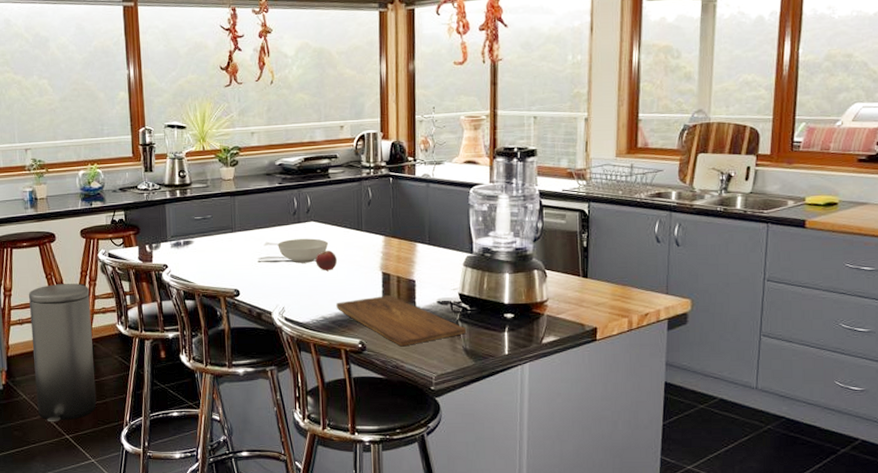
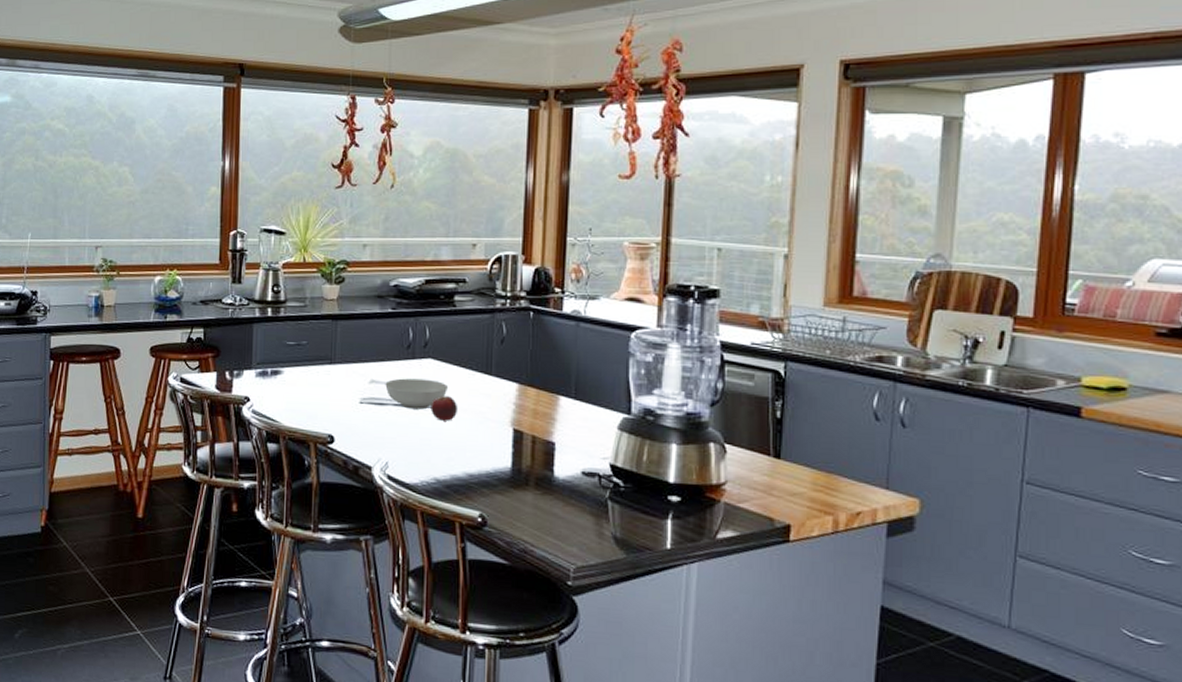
pedal bin: present [28,283,97,422] -> none [79,409,154,580]
cutting board: present [336,295,467,347] -> none [453,458,618,526]

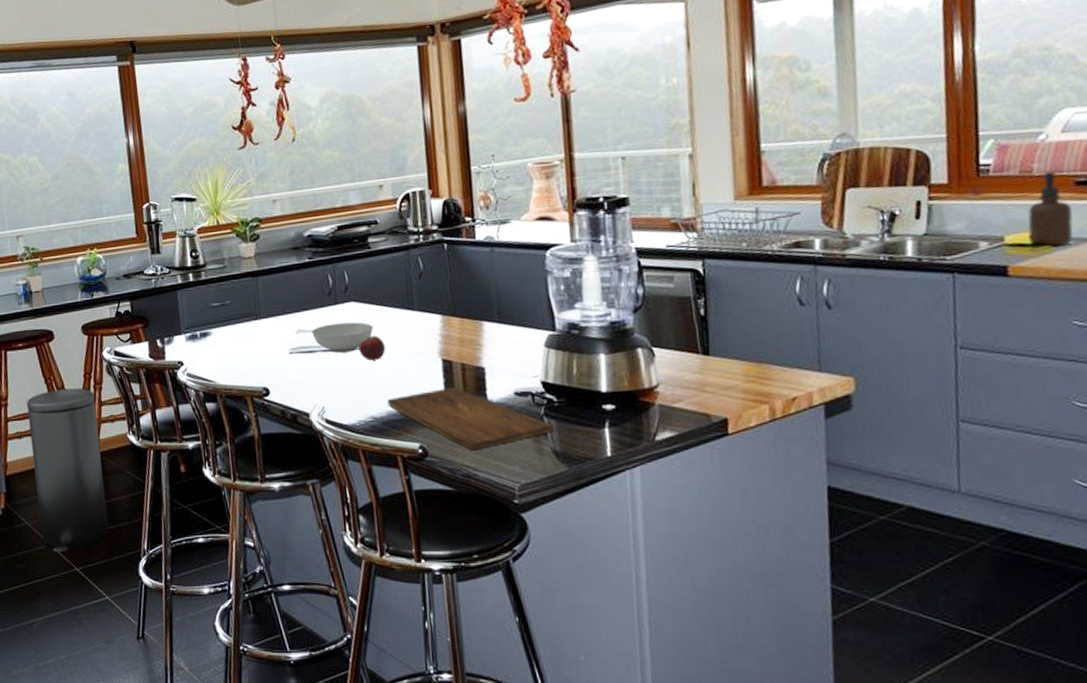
pedal bin: none [79,409,154,580] -> present [26,387,109,553]
cutting board: none [453,458,618,526] -> present [387,387,555,451]
soap dispenser: none [1105,320,1150,394] -> present [1028,172,1073,247]

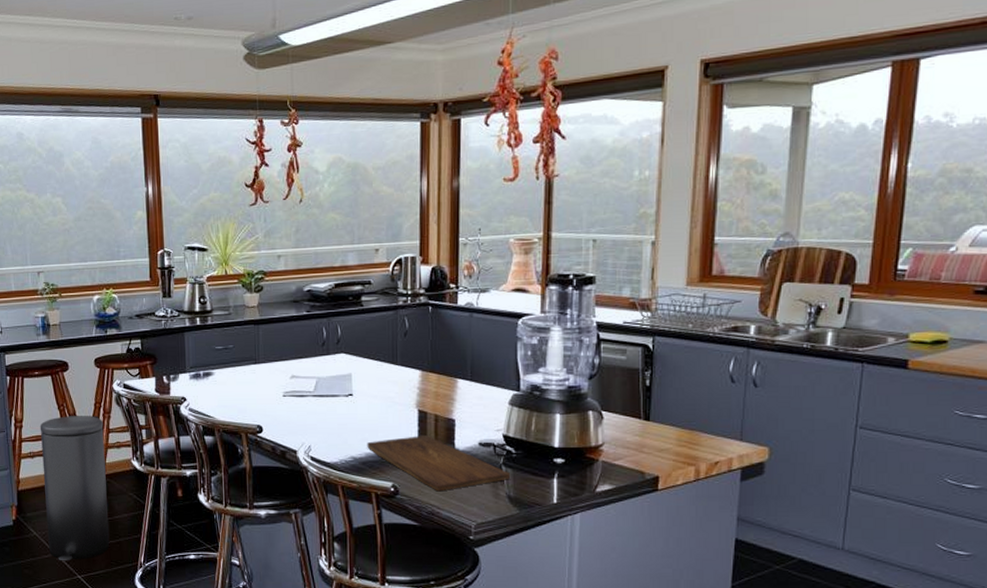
bowl: present [312,322,374,353] -> none [304,372,360,399]
fruit: present [358,336,385,361] -> none [345,385,369,407]
soap dispenser: present [1028,172,1073,247] -> none [930,281,969,346]

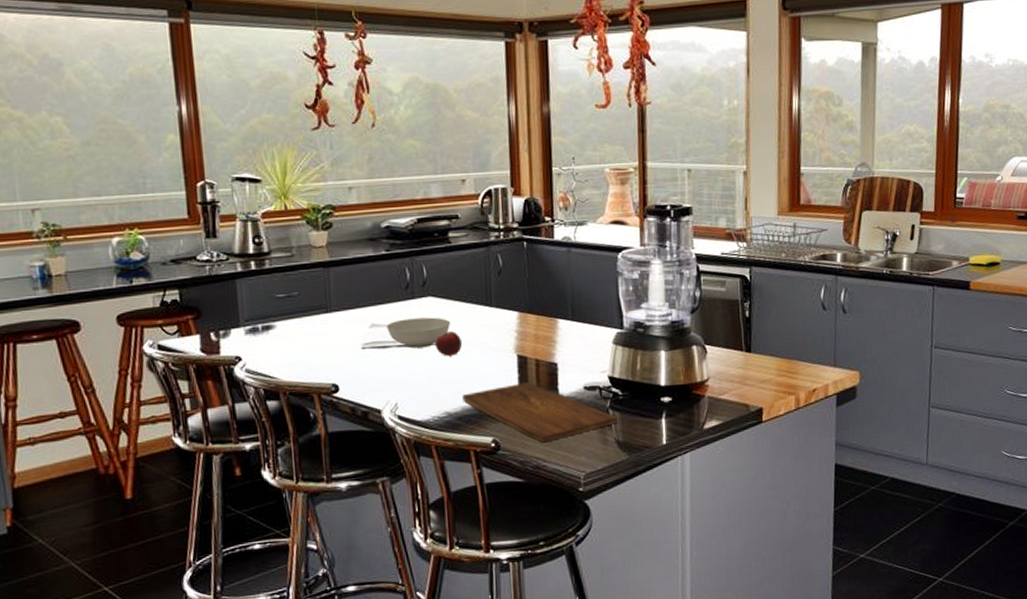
pedal bin: present [40,415,110,561] -> none [42,385,147,572]
bowl: none [304,372,360,399] -> present [386,317,451,349]
fruit: none [345,385,369,407] -> present [435,331,462,356]

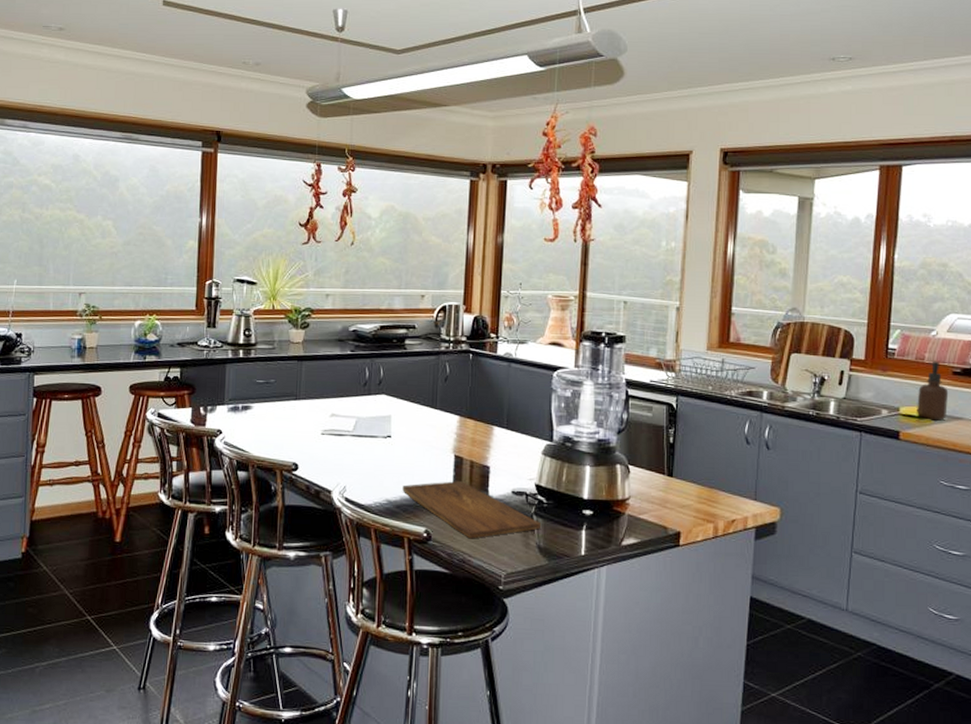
bowl: present [386,317,451,349] -> none [344,412,400,440]
fruit: present [435,331,462,356] -> none [384,427,407,449]
soap dispenser: none [985,207,1015,268] -> present [917,362,949,421]

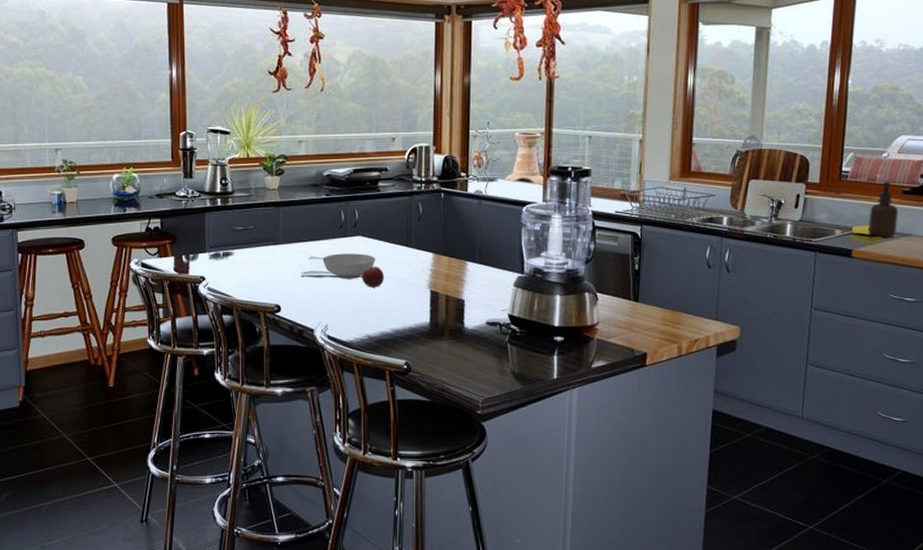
bowl: none [344,412,400,440] -> present [322,253,376,279]
fruit: none [384,427,407,449] -> present [362,267,384,287]
cutting board: present [402,481,542,539] -> none [382,315,516,369]

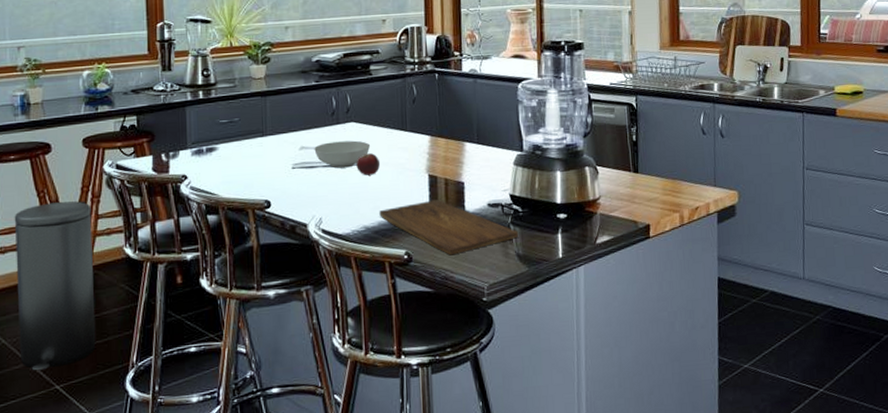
pedal bin: none [52,293,122,443] -> present [14,201,96,371]
cutting board: none [382,315,516,369] -> present [379,200,519,256]
soap dispenser: present [869,182,899,238] -> none [849,42,875,96]

